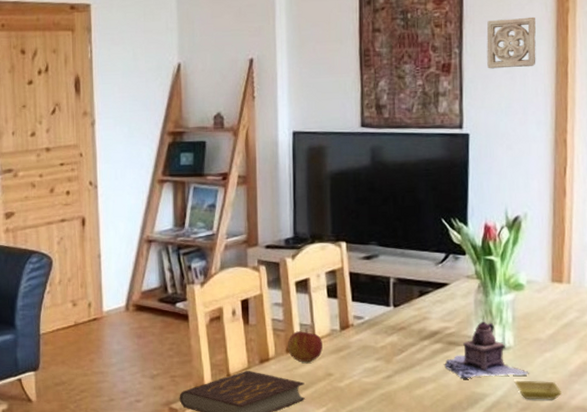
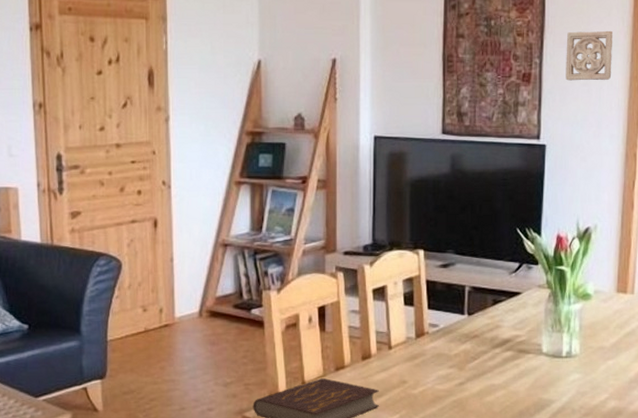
apple: present [287,329,323,362] -> none [363,336,398,369]
teapot: present [444,321,529,379] -> none [514,330,593,386]
saucer: present [514,380,562,400] -> none [579,387,621,406]

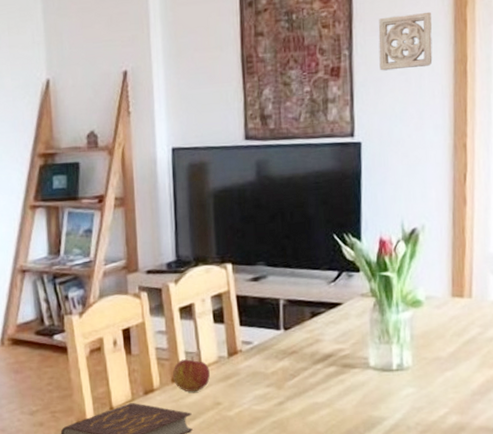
apple: none [363,336,398,369] -> present [172,357,210,391]

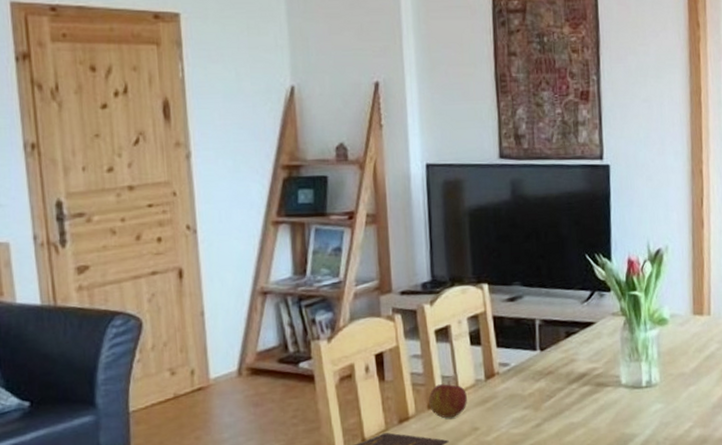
wall ornament: present [378,11,433,71] -> none [623,44,672,98]

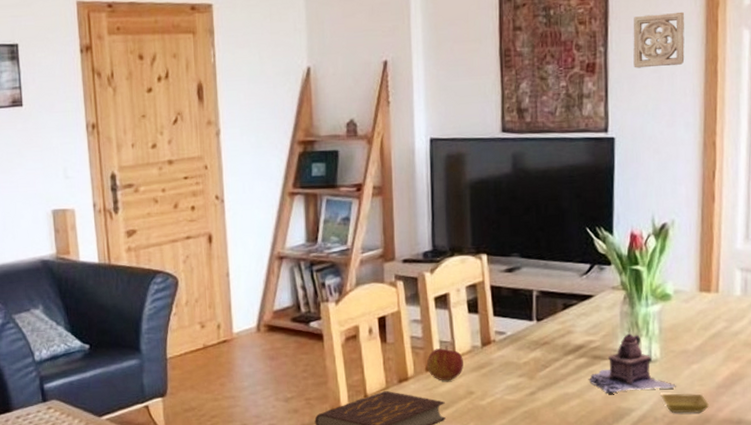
teapot: none [593,359,676,421] -> present [589,333,676,394]
wall ornament: none [623,44,672,98] -> present [633,11,685,68]
saucer: none [662,415,706,436] -> present [661,393,709,413]

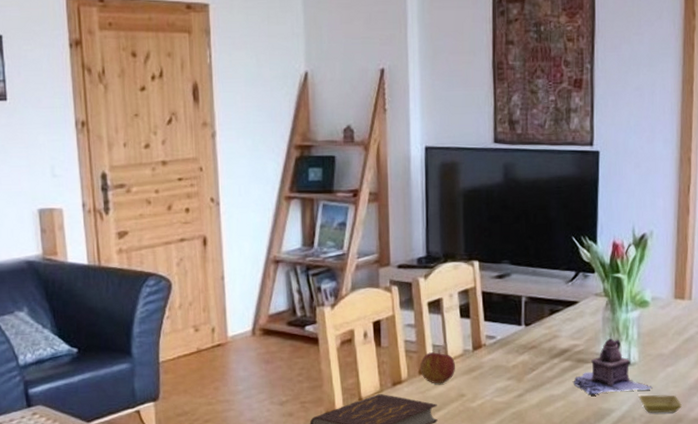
wall ornament: present [633,11,685,68] -> none [617,33,665,86]

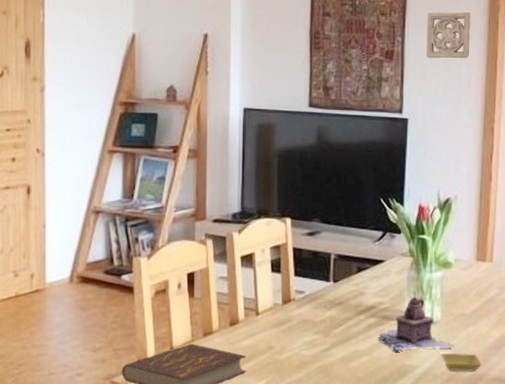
apple: present [419,350,455,383] -> none [230,303,265,335]
wall ornament: none [617,33,665,86] -> present [426,12,471,59]

